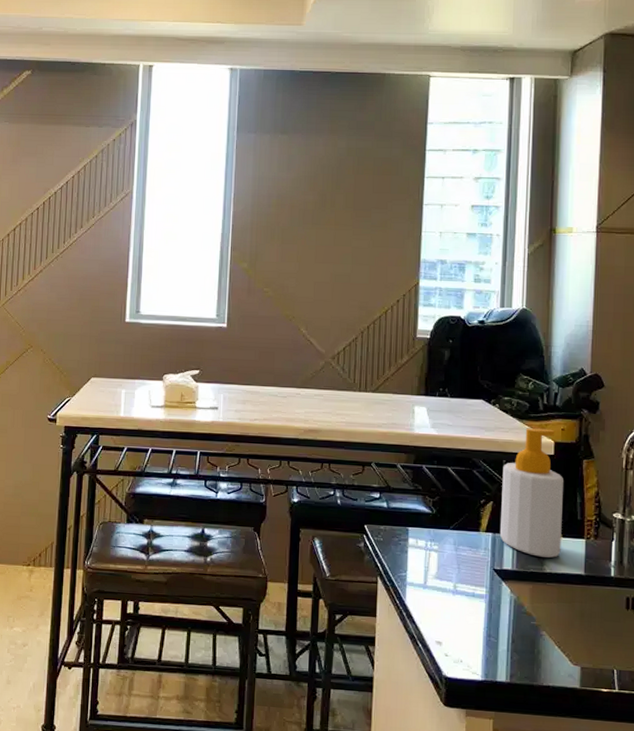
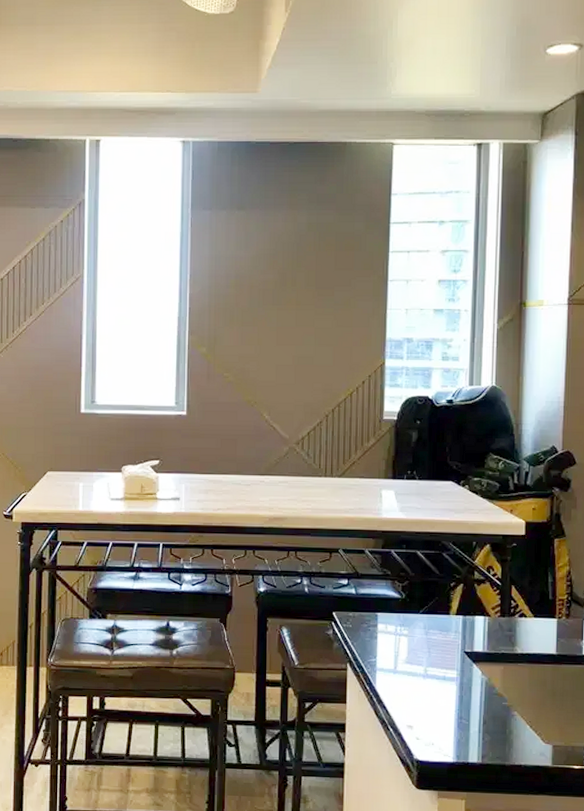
soap bottle: present [499,428,563,558] -> none [470,508,535,638]

